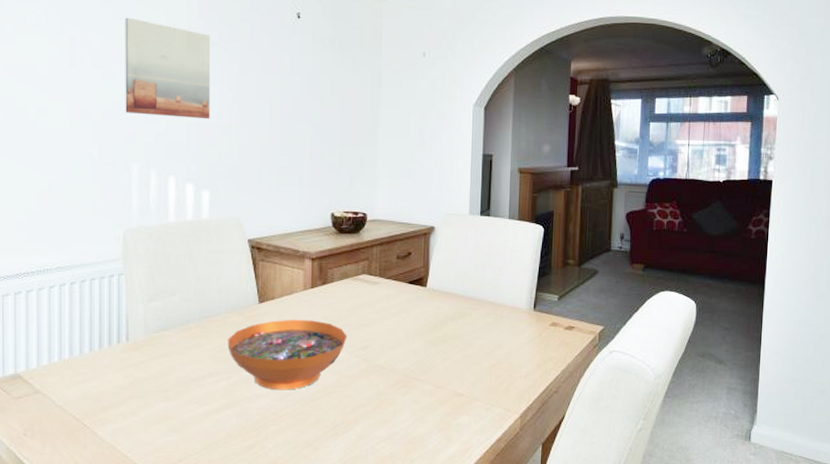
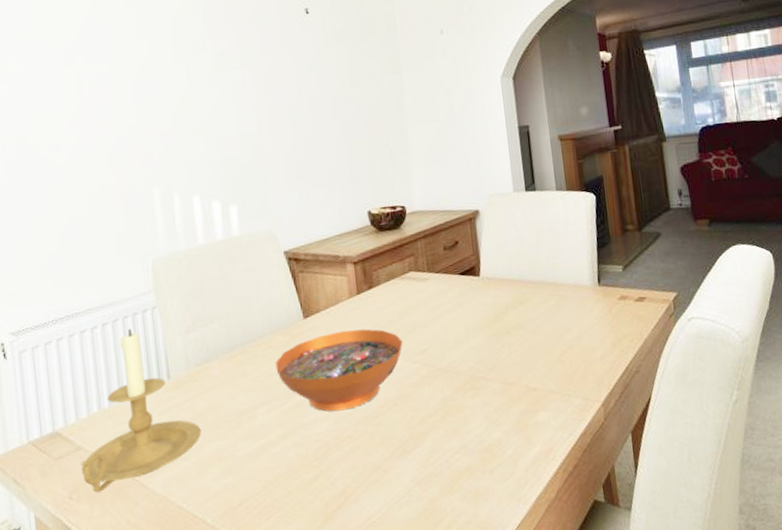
candle holder: none [38,290,152,433] -> present [81,328,201,493]
wall art: present [125,17,211,119] -> none [130,38,229,137]

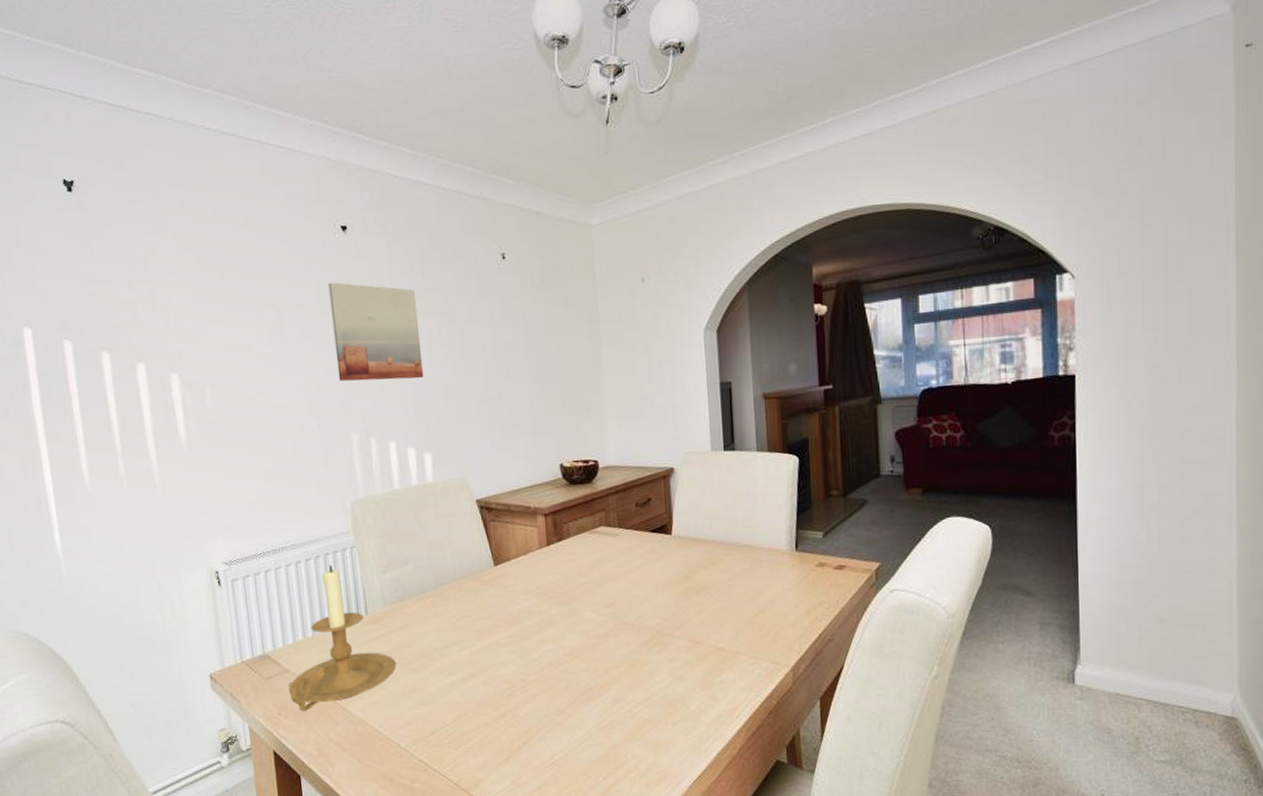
wall art: none [130,38,229,137] -> present [328,282,424,382]
decorative bowl: present [275,329,403,412] -> none [466,579,591,656]

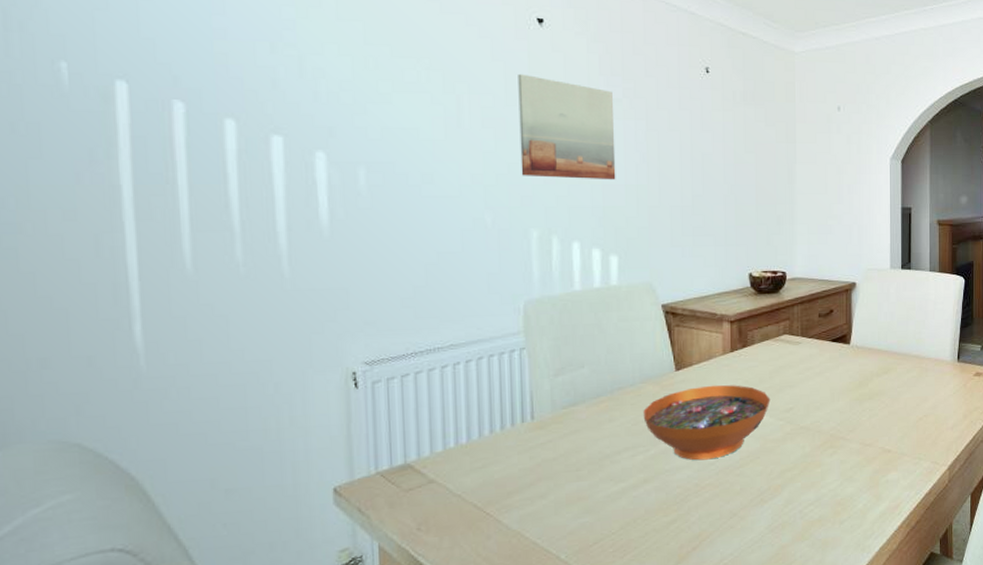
candle holder: present [288,564,397,711] -> none [433,367,562,525]
decorative bowl: none [466,579,591,656] -> present [643,385,771,460]

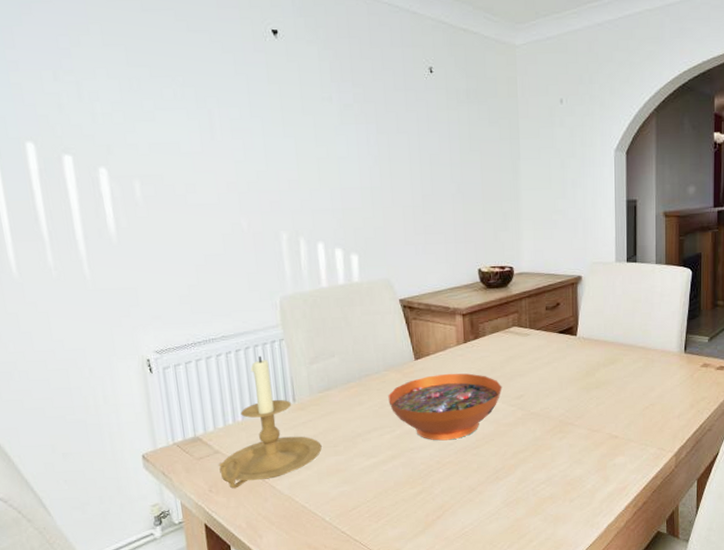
candle holder: none [433,367,562,525] -> present [219,355,322,489]
wall art: present [518,73,616,180] -> none [259,85,352,184]

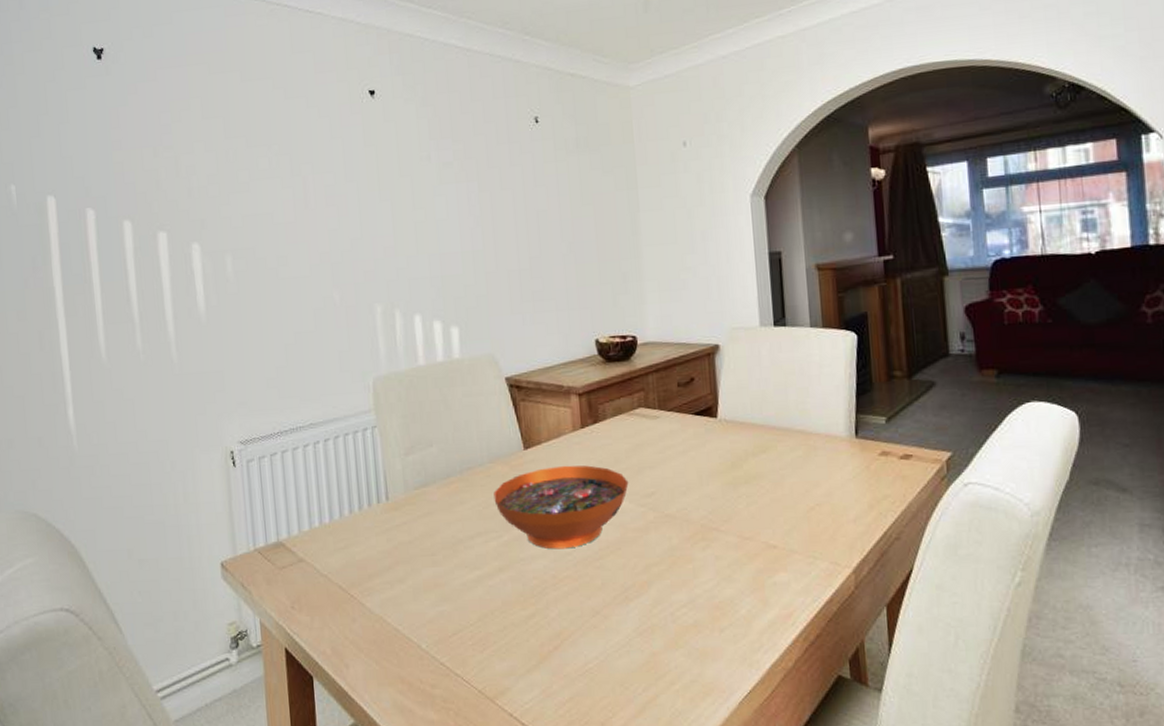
candle holder: present [219,355,322,489] -> none [303,445,418,605]

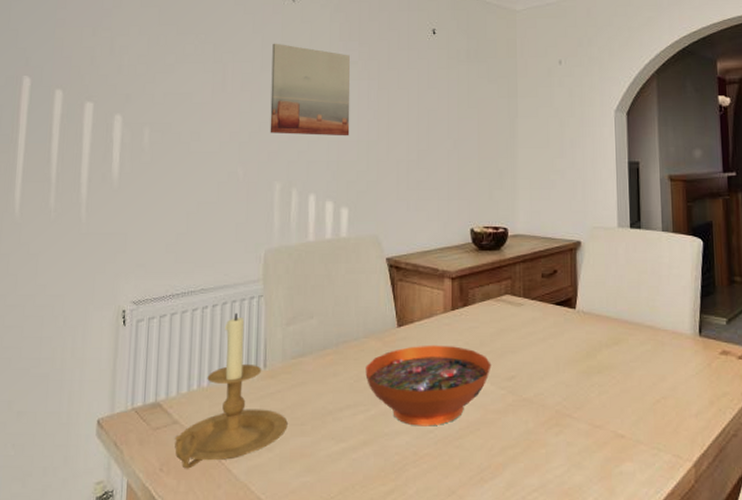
candle holder: none [303,445,418,605] -> present [175,312,288,469]
wall art: none [355,148,452,251] -> present [270,43,351,136]

